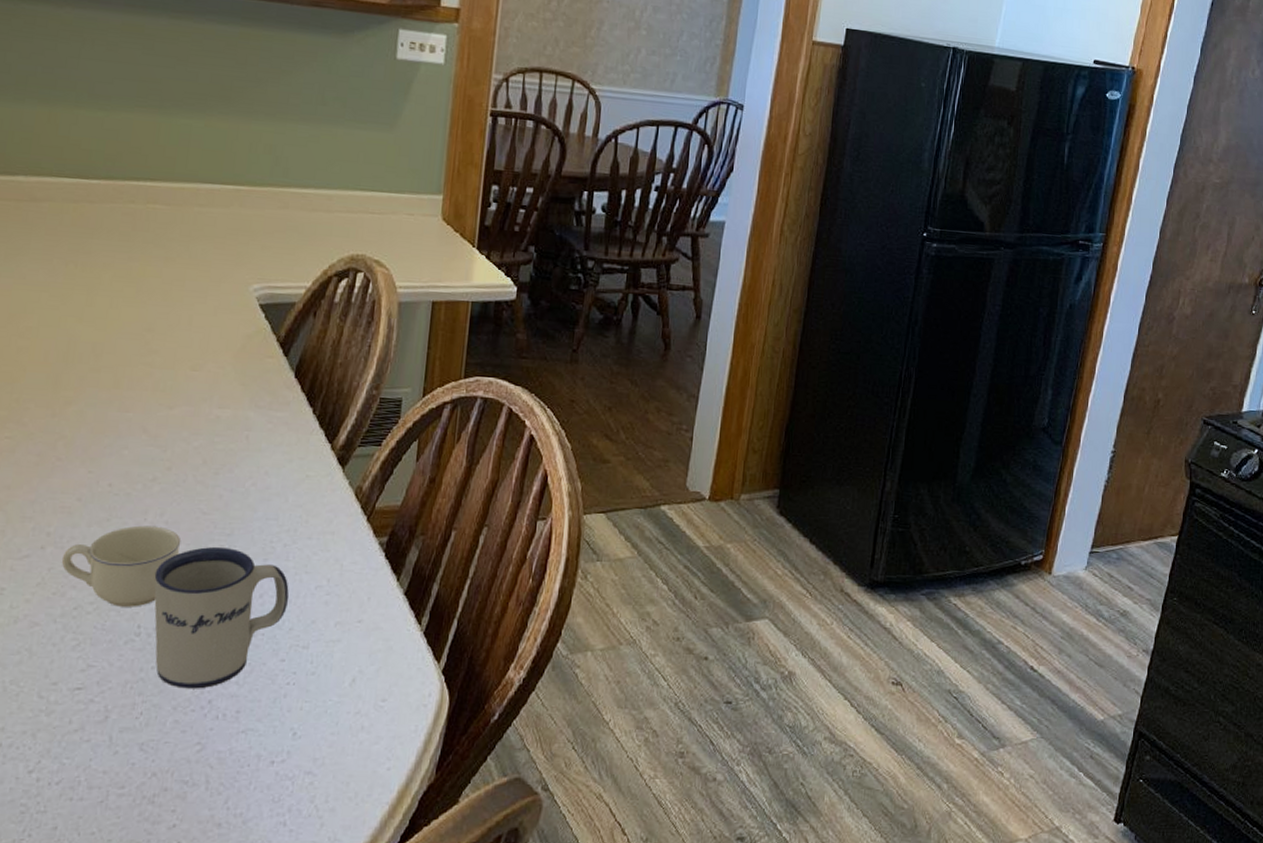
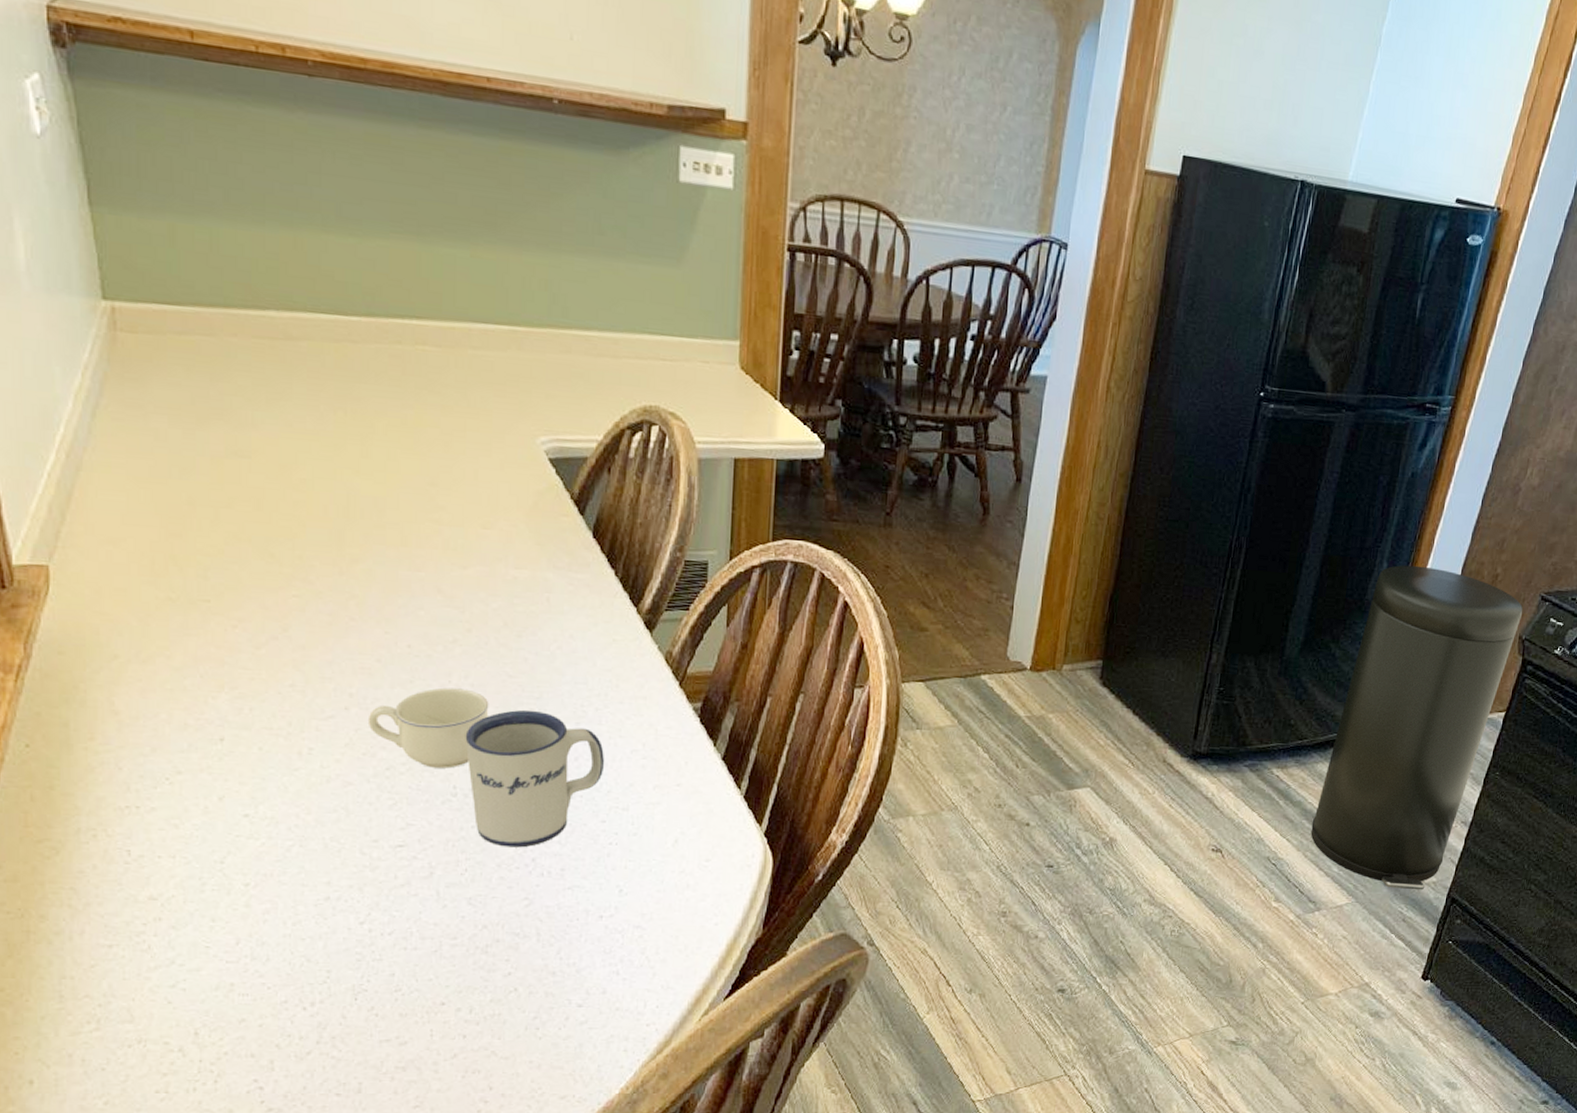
pedal bin: none [991,392,1187,724] -> present [1310,565,1523,890]

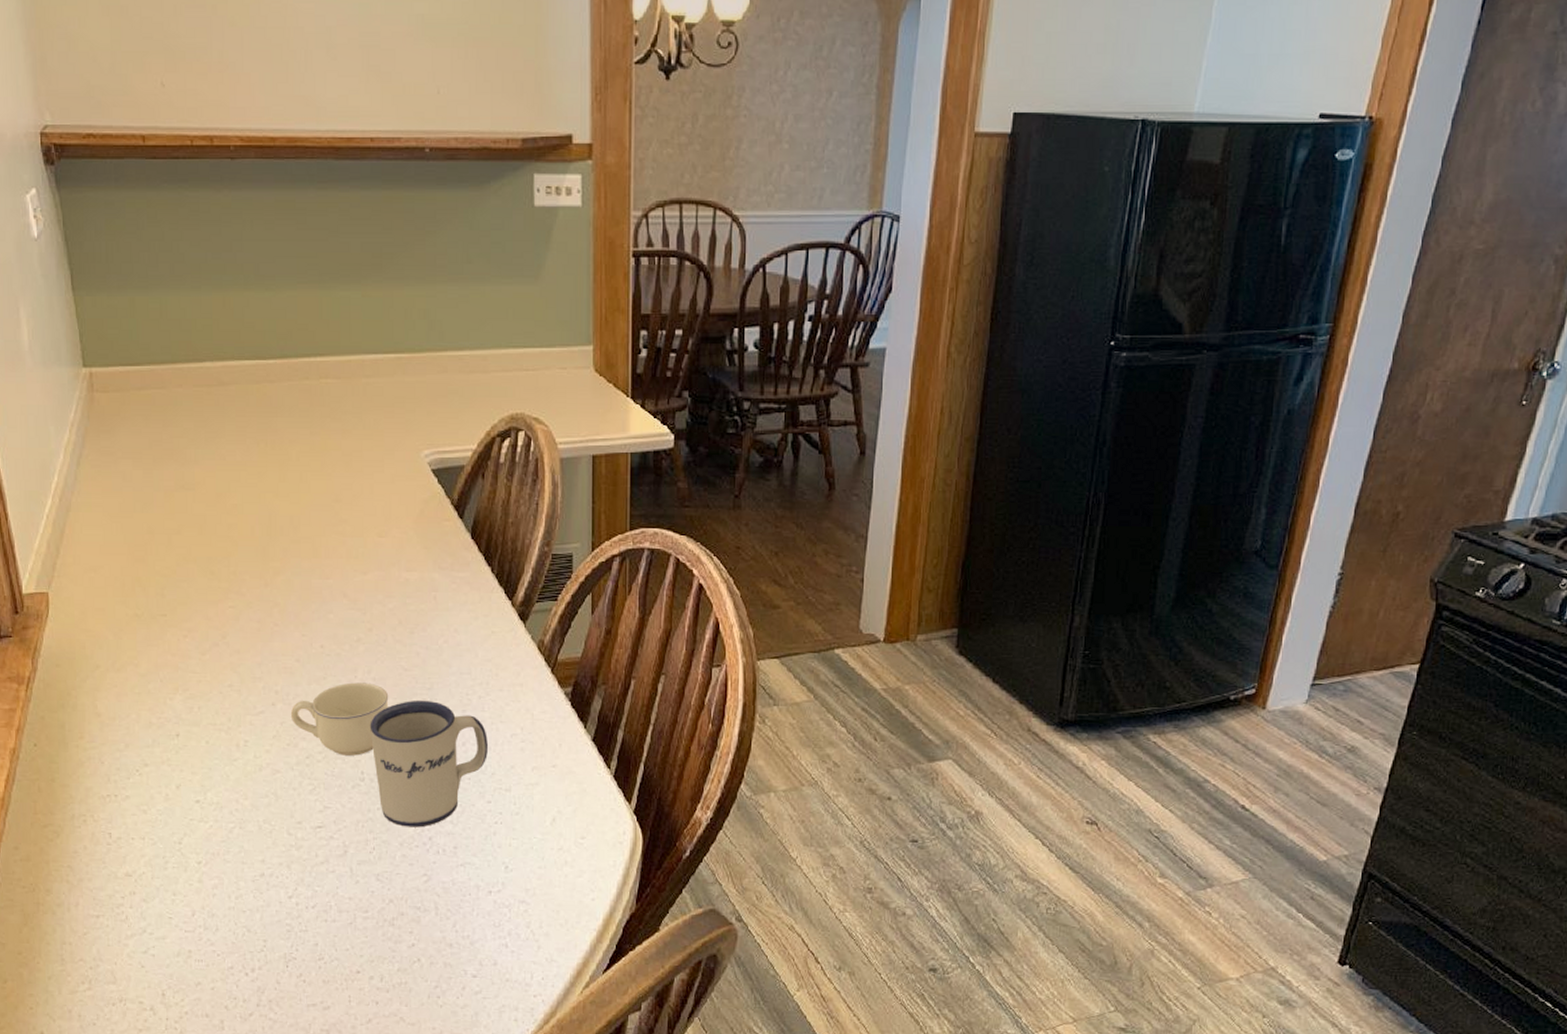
pedal bin: present [1310,565,1523,890] -> none [1196,509,1433,865]

